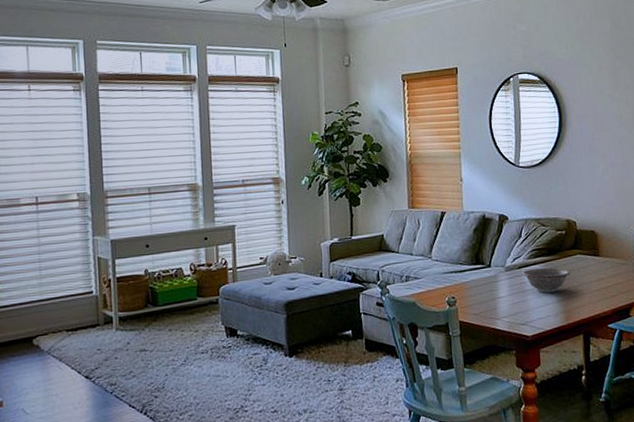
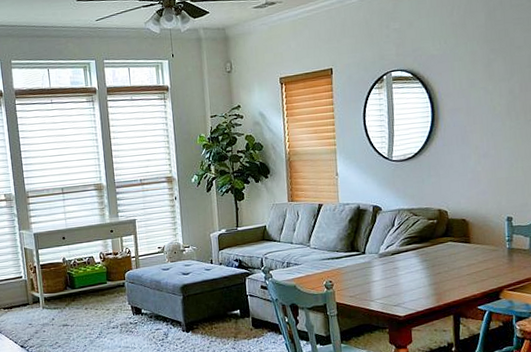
decorative bowl: present [522,267,571,293] -> none [395,254,442,277]

